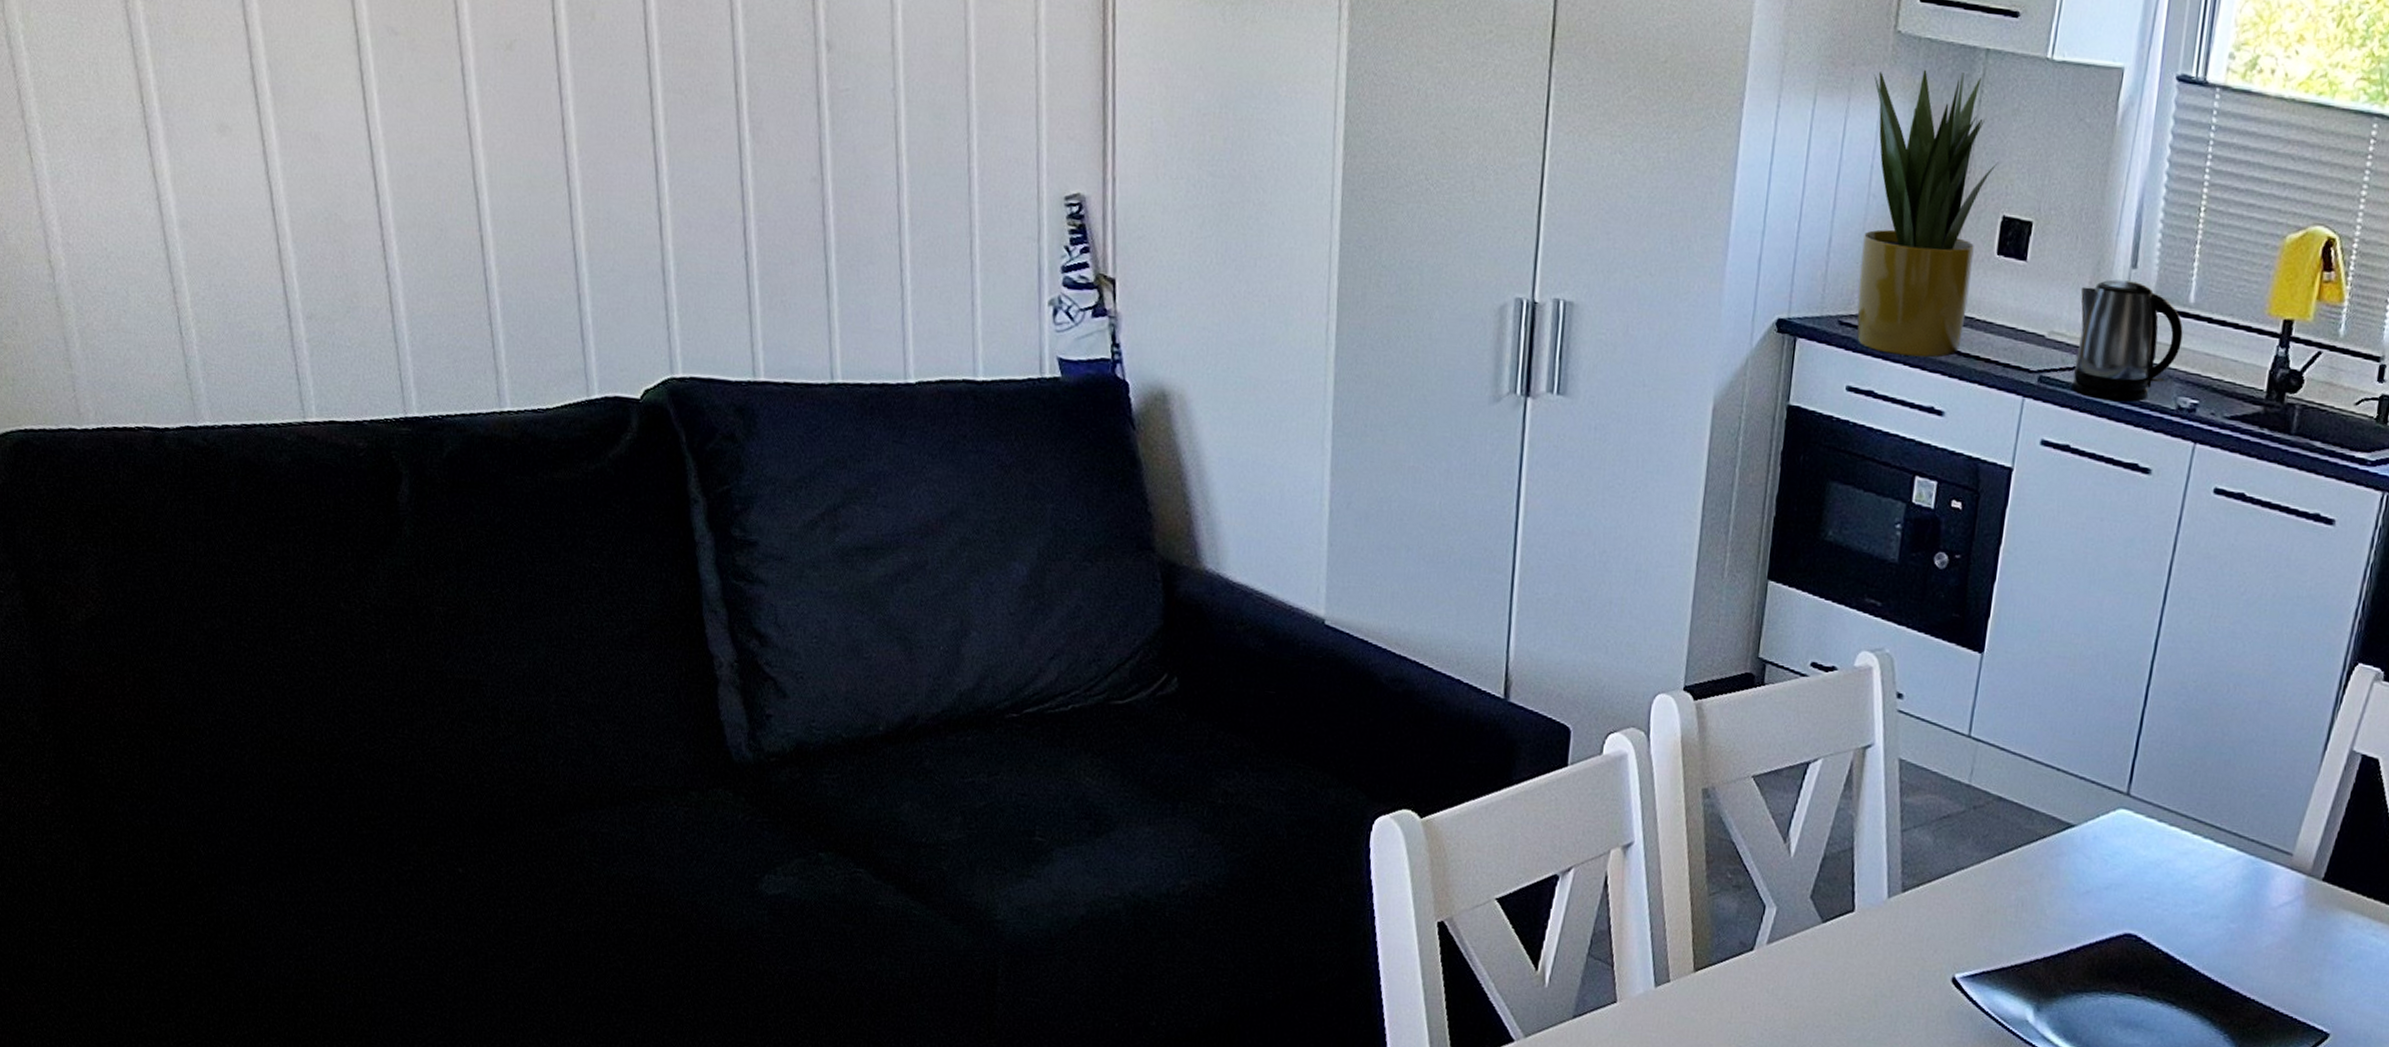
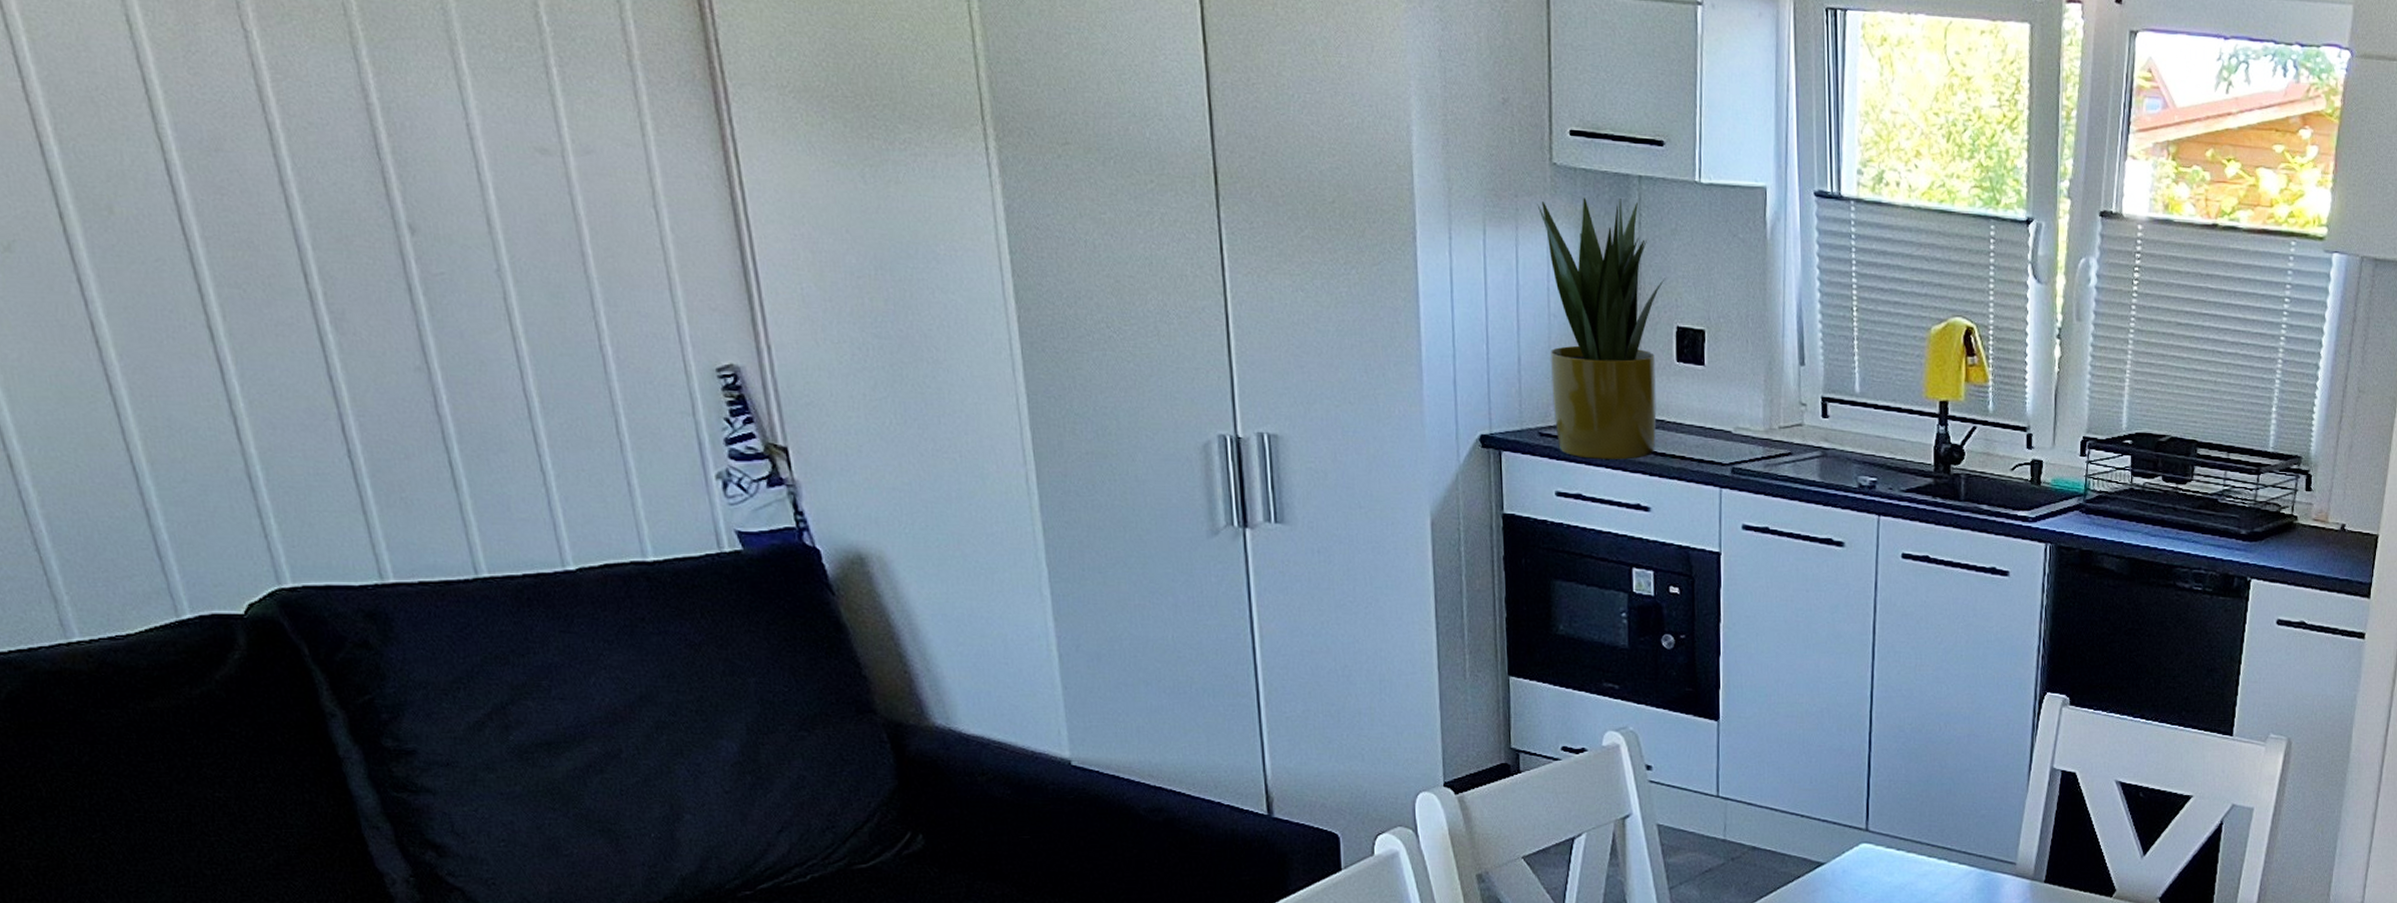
kettle: present [2071,279,2183,403] -> none [1758,376,1854,485]

